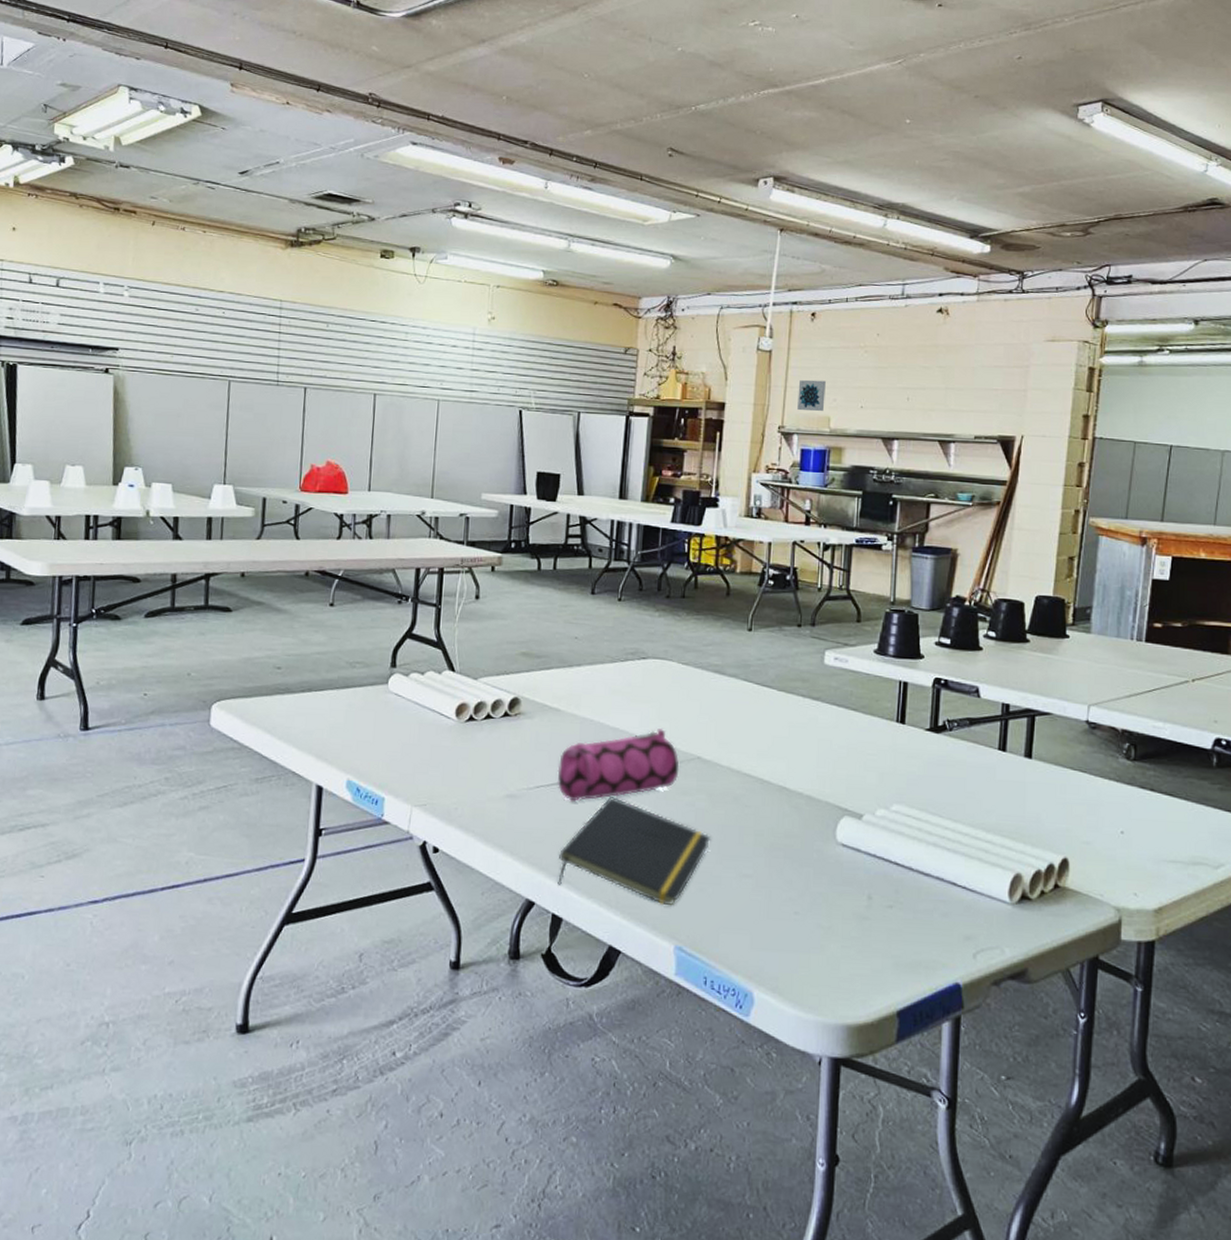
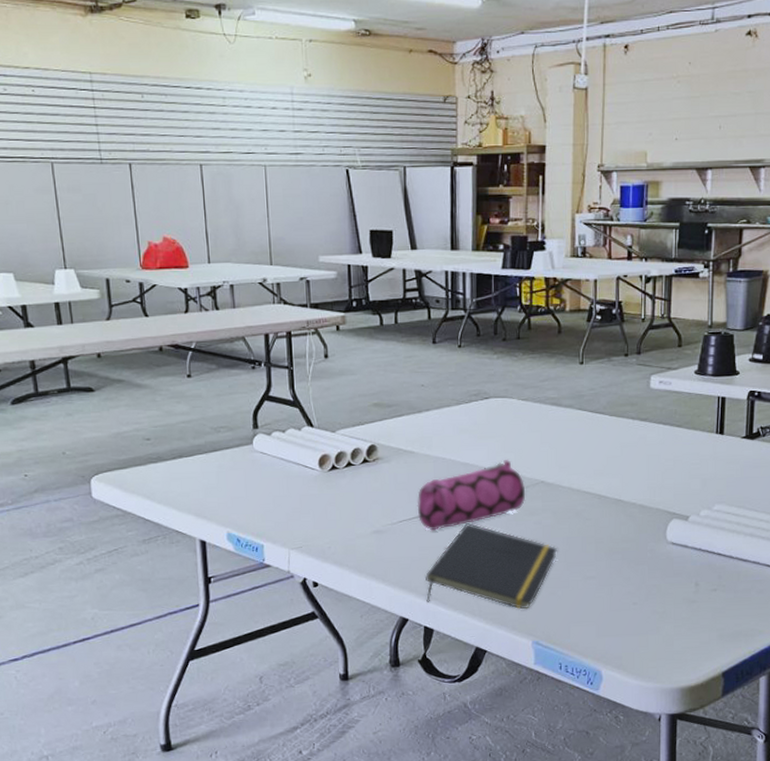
wall art: present [797,379,826,412] -> none [615,115,641,148]

